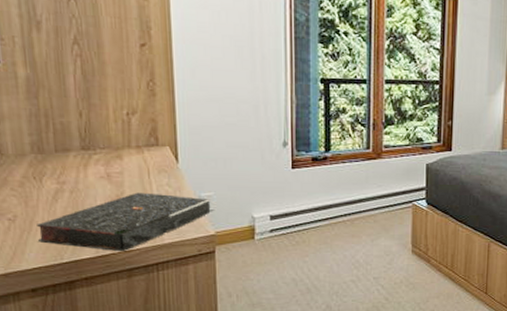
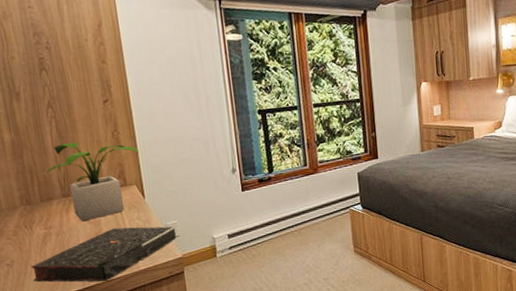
potted plant: none [64,87,178,181] -> present [46,142,140,222]

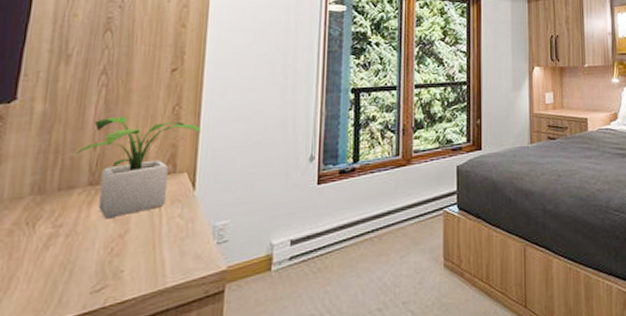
book: present [31,226,177,282] -> none [15,227,226,305]

